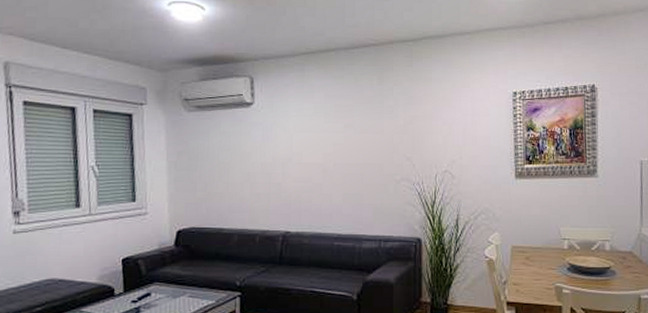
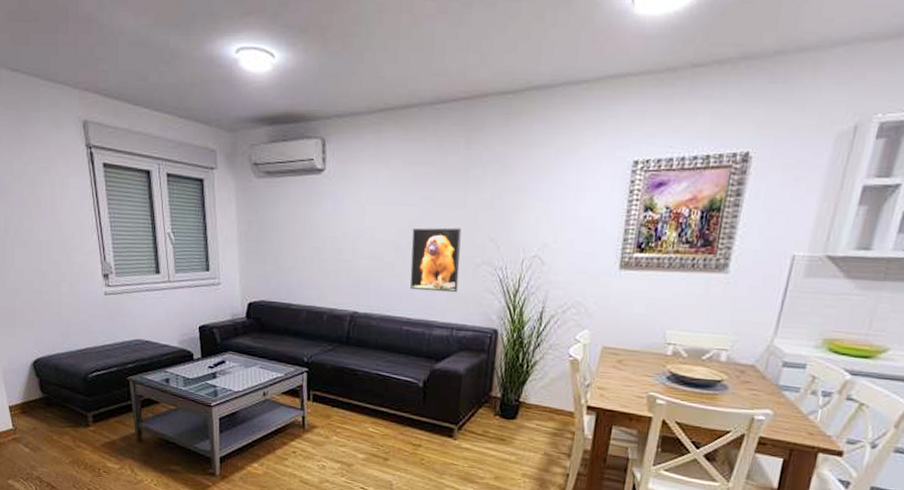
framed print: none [337,150,382,208] -> present [410,227,462,293]

